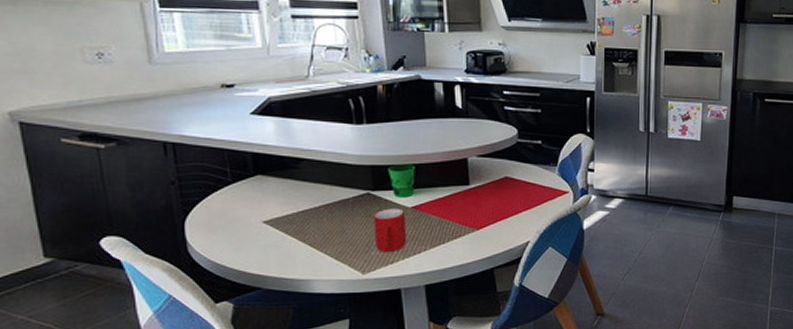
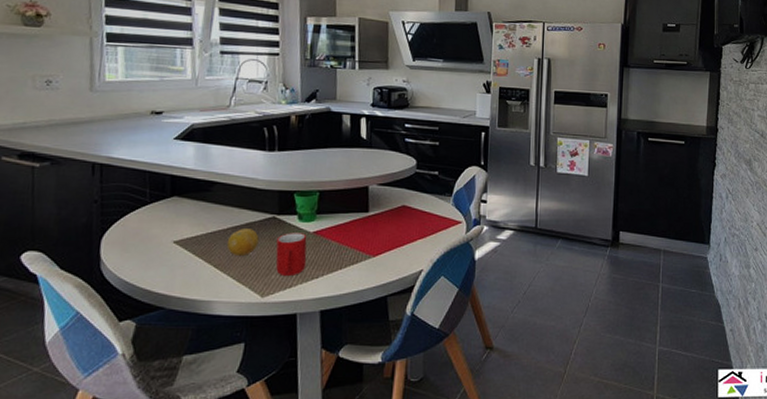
fruit: none [320,206,355,233] -> present [226,229,259,255]

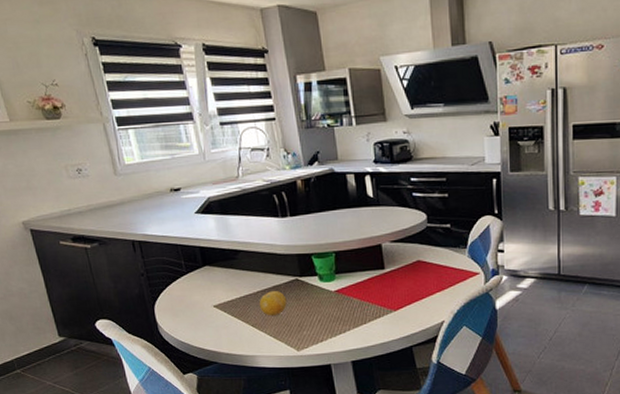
cup: present [275,233,307,277] -> none [303,292,333,333]

